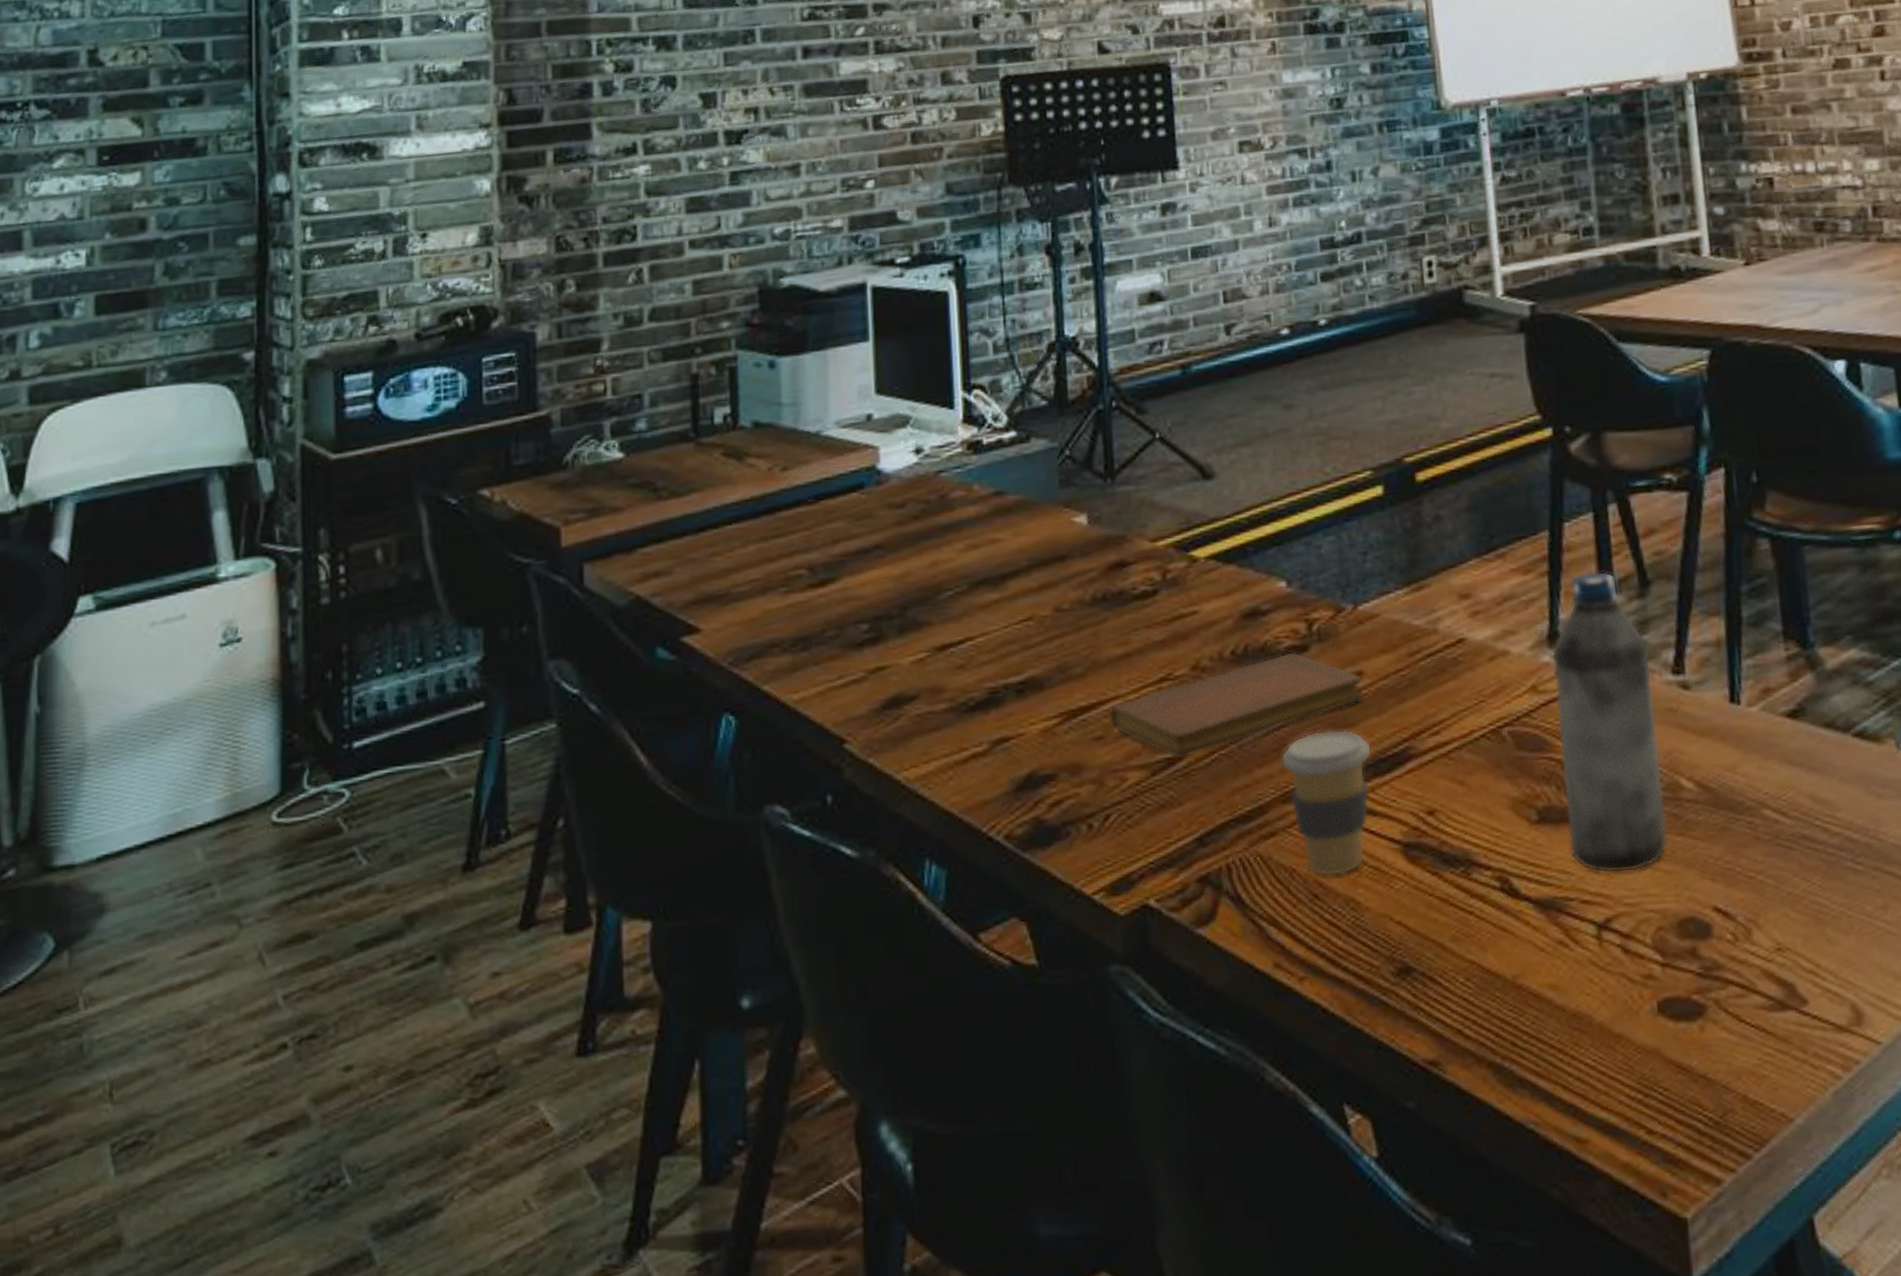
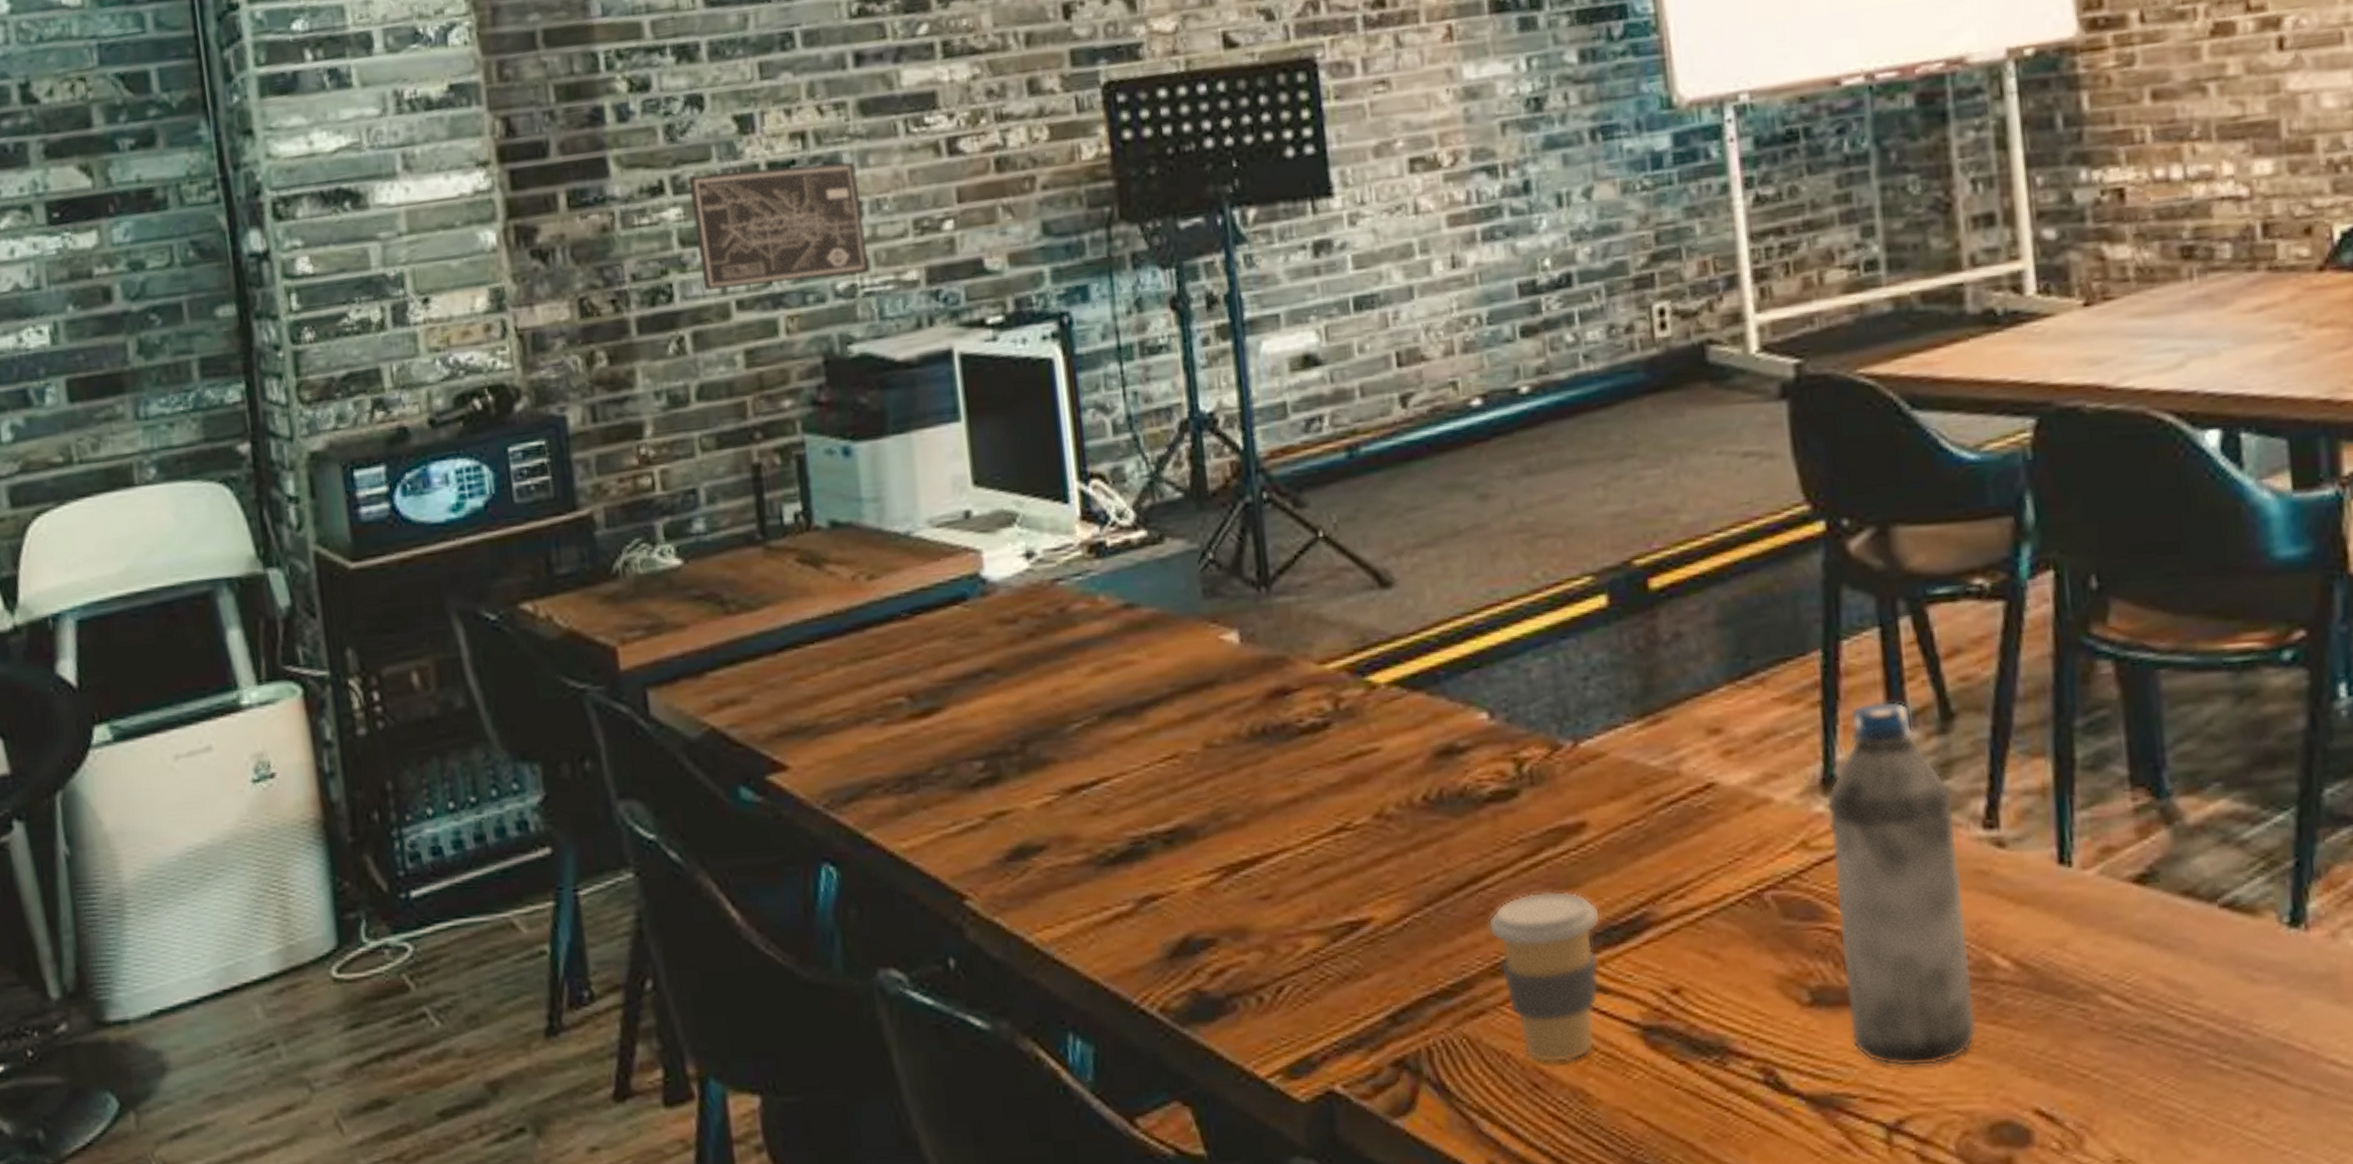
wall art: none [657,132,803,232] -> present [687,161,870,290]
notebook: present [1109,652,1365,759] -> none [1277,798,1590,924]

